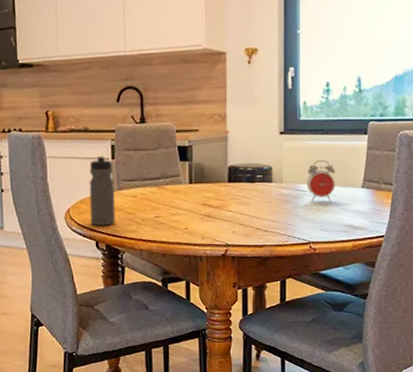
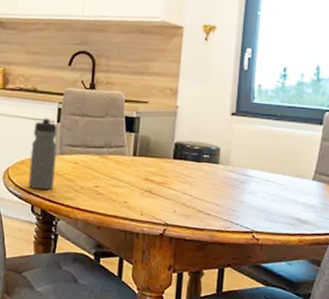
alarm clock: present [306,159,335,202] -> none [254,146,286,191]

